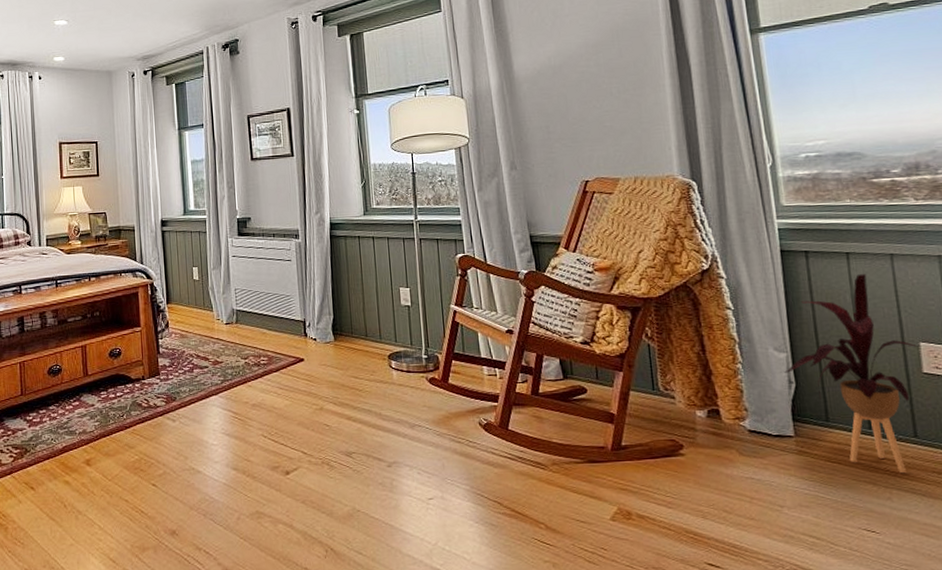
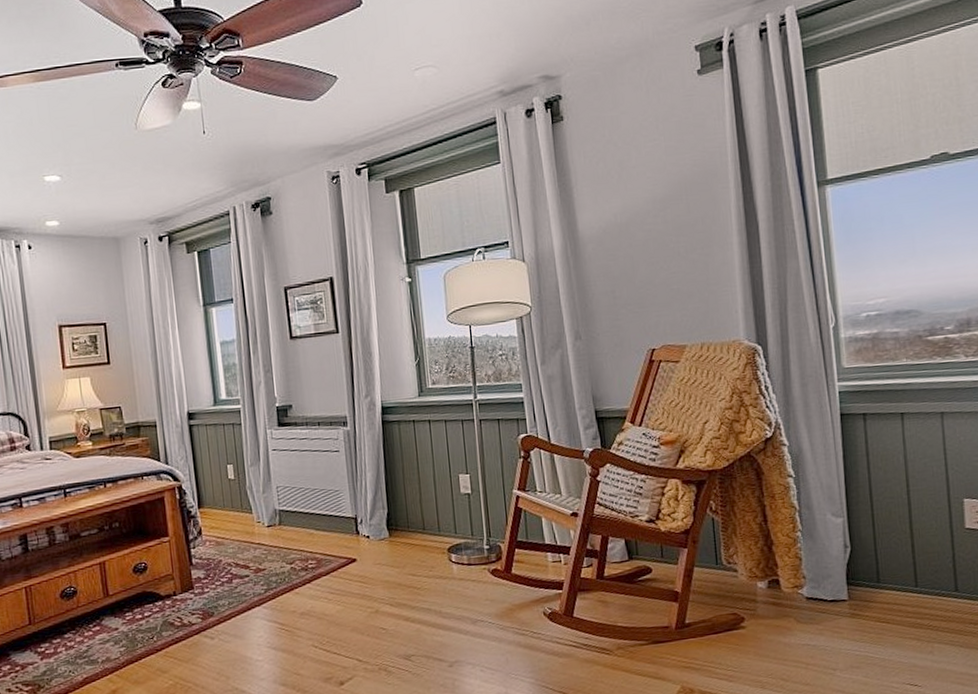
house plant: present [784,274,918,474] -> none [841,434,962,628]

